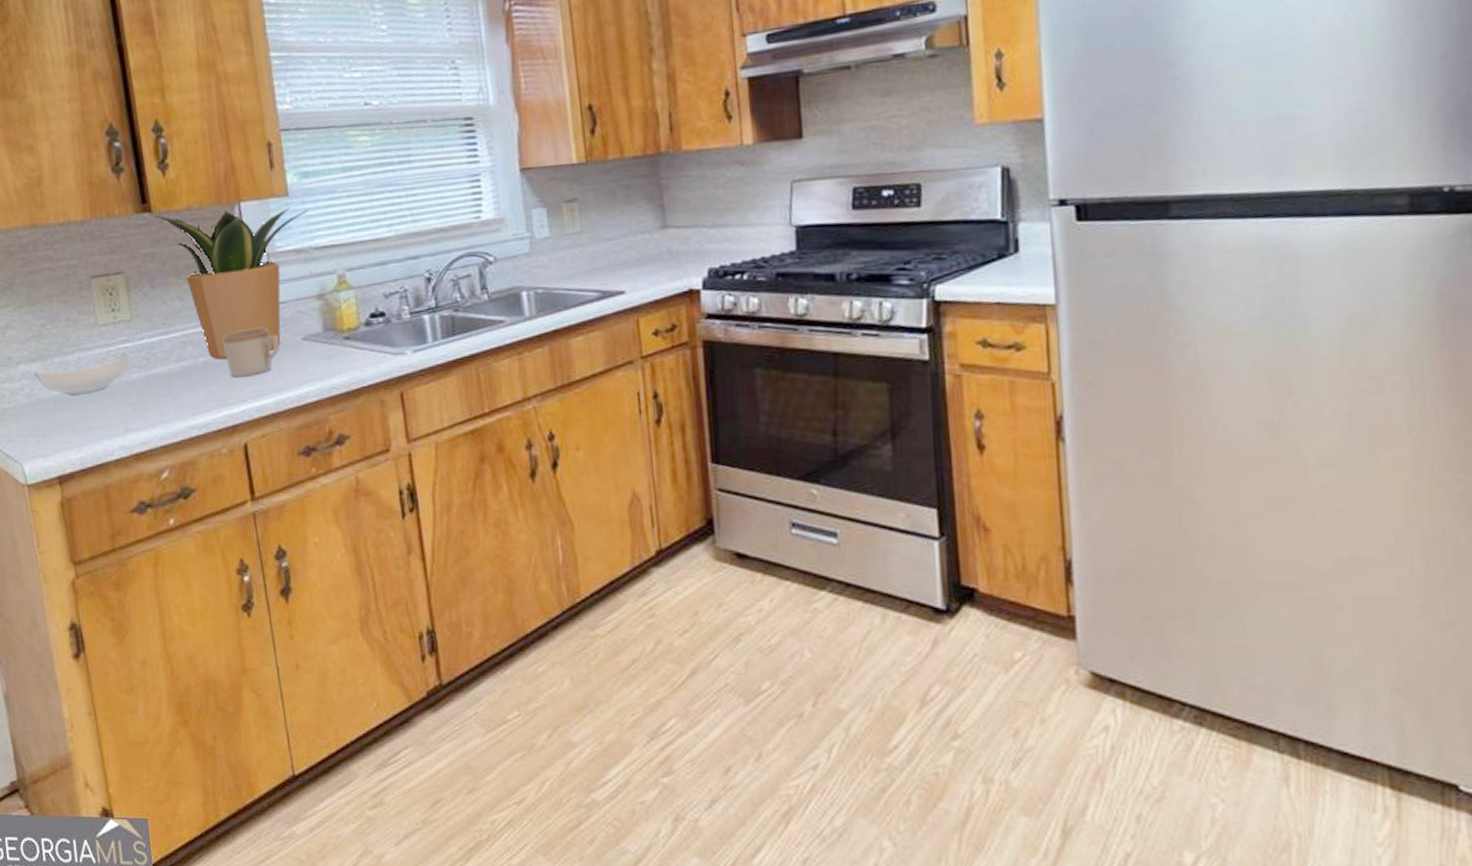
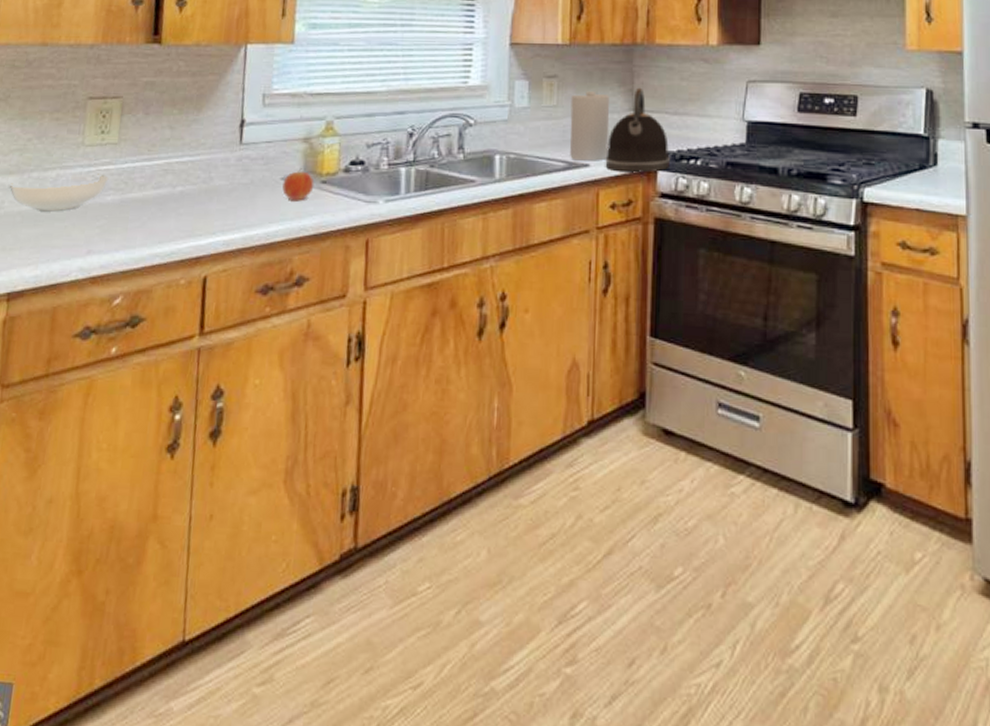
potted plant: present [153,207,308,361] -> none [161,47,310,192]
mug: present [223,328,280,377] -> none [203,164,259,210]
fruit: none [305,325,337,361] -> present [282,167,314,201]
paper towel holder: none [595,212,644,290] -> present [570,91,610,162]
kettle: none [641,201,713,296] -> present [605,87,670,173]

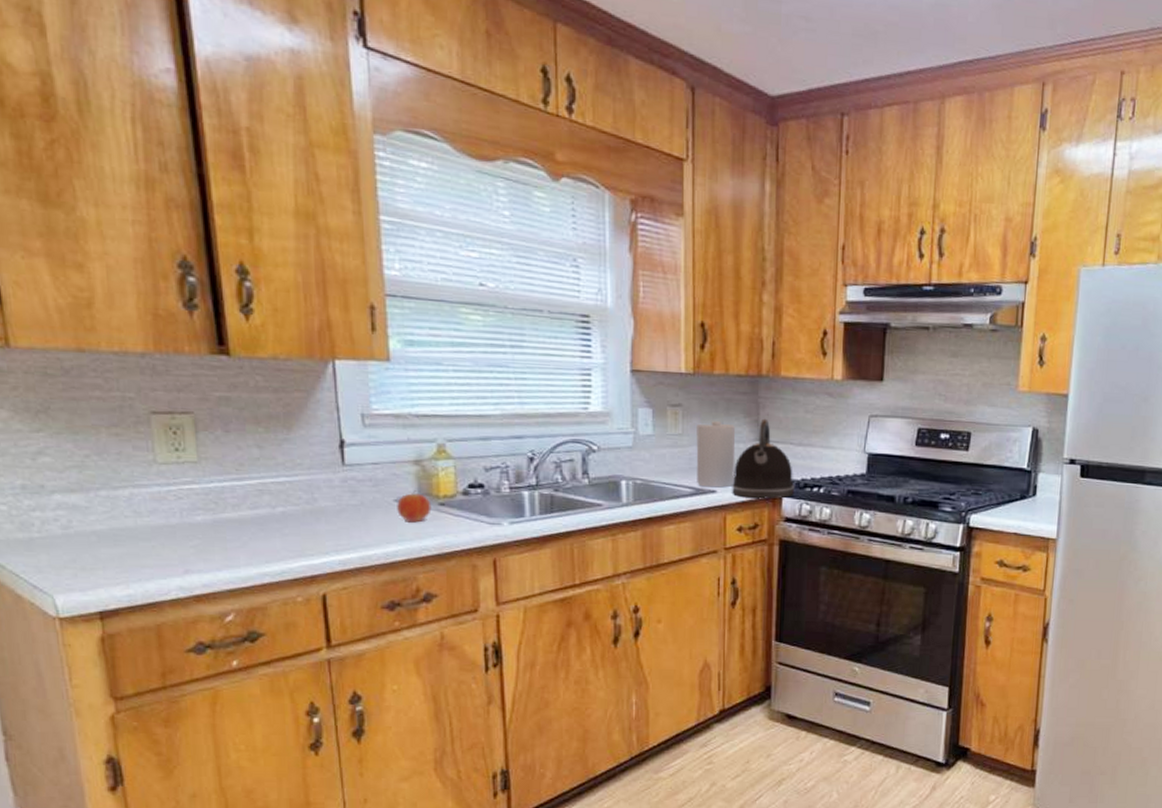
bowl: present [10,175,109,212] -> none [75,495,195,532]

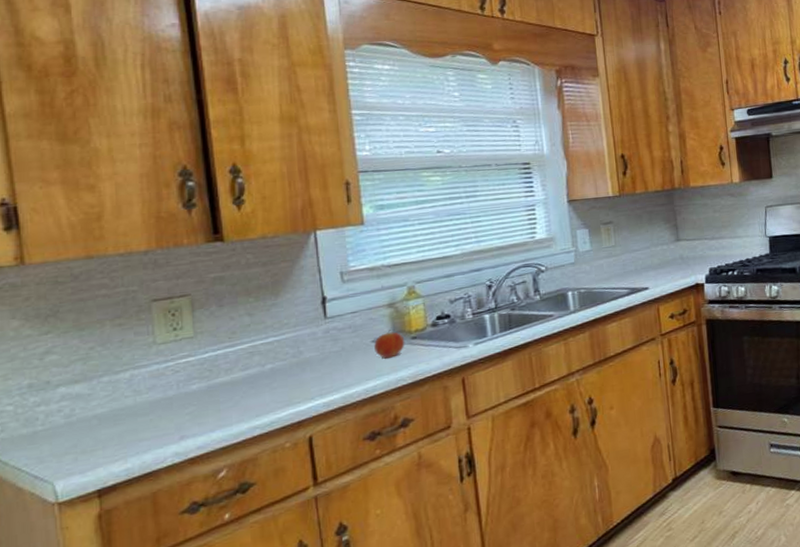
paper towel holder: present [696,421,736,489] -> none [626,230,663,287]
kettle: present [732,418,794,499] -> none [661,222,713,289]

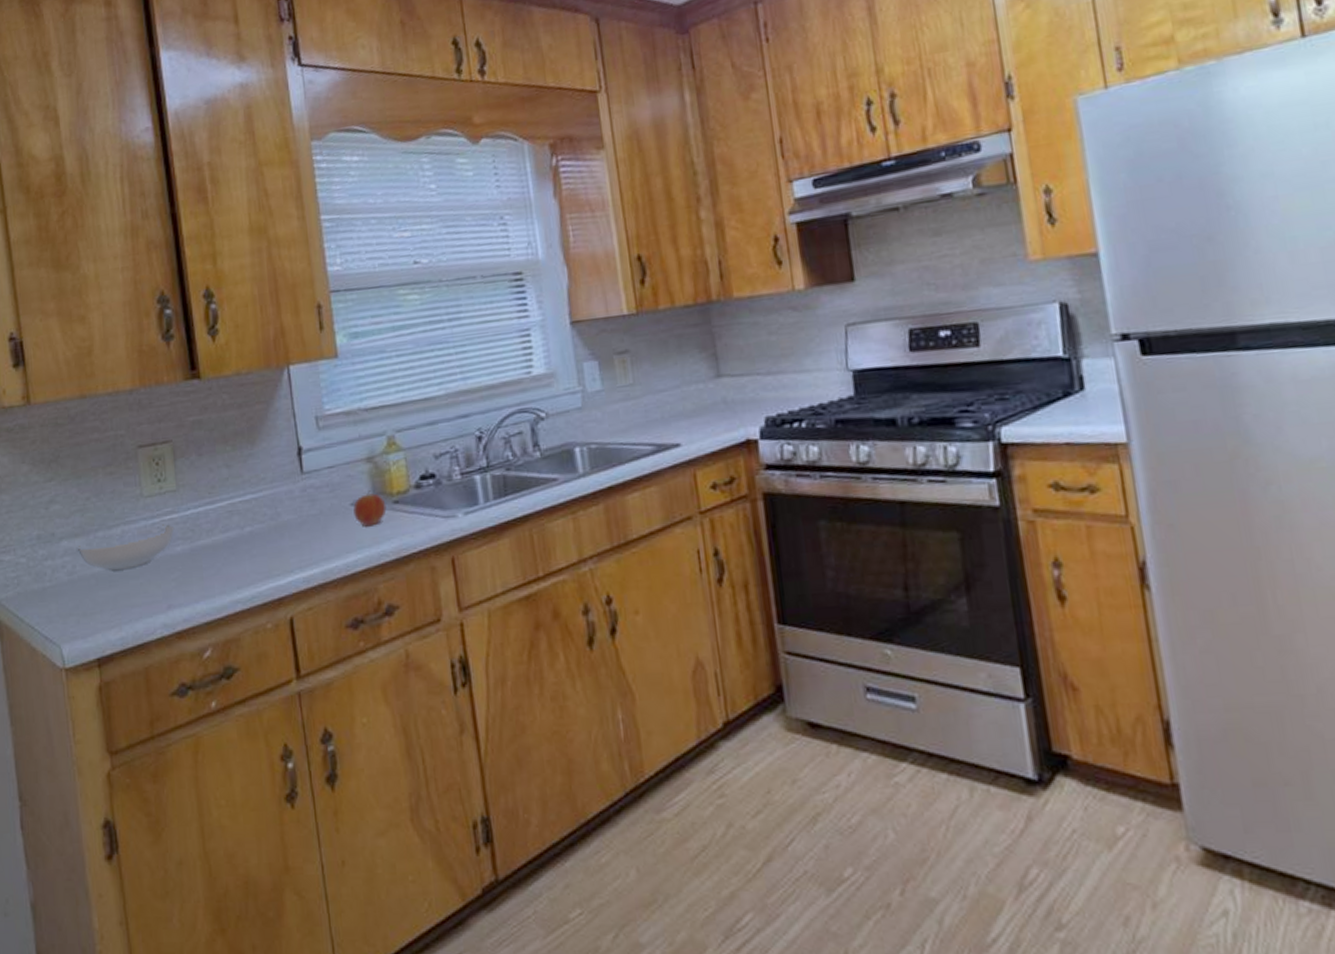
bowl: none [78,367,191,411] -> present [78,525,175,571]

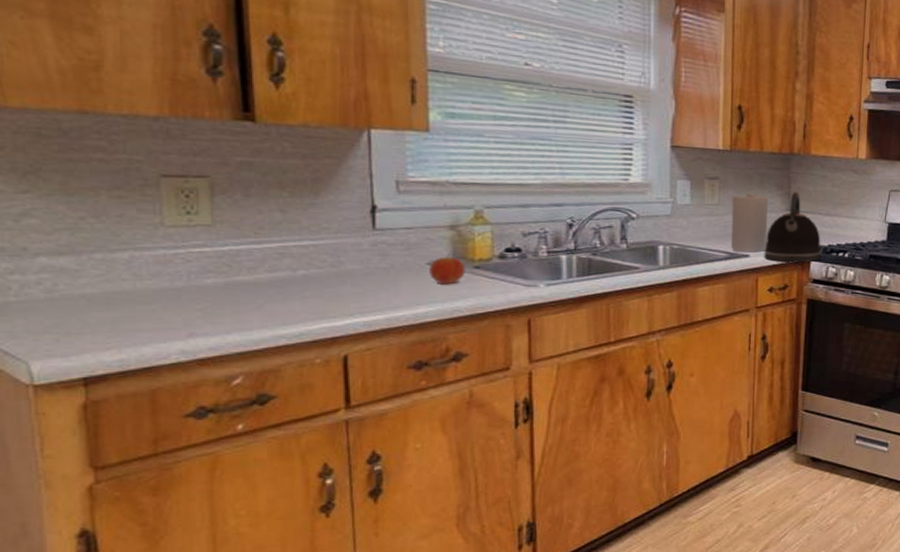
bowl: present [78,525,175,571] -> none [63,258,205,295]
paper towel holder: none [648,362,700,443] -> present [731,193,769,253]
kettle: none [696,350,771,447] -> present [764,191,822,263]

